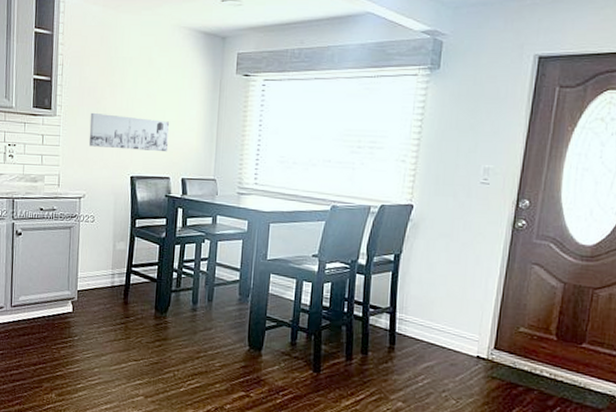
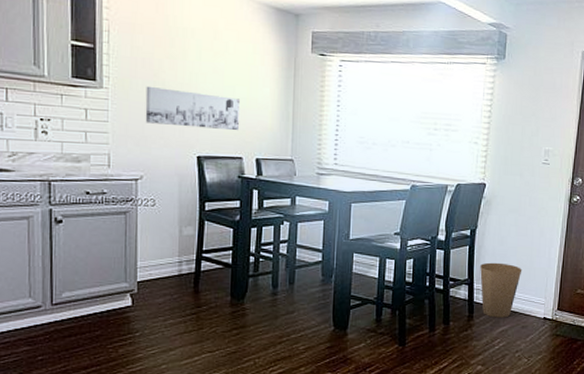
trash can: none [403,290,453,353] -> present [480,262,522,318]

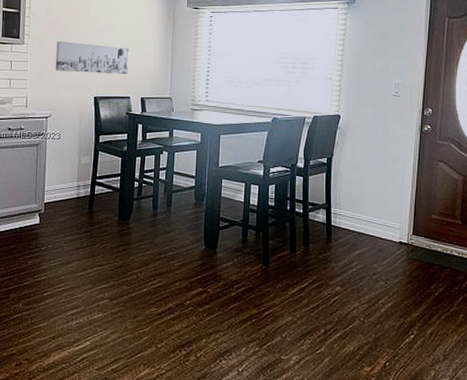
trash can: present [480,262,522,318] -> none [337,188,377,241]

